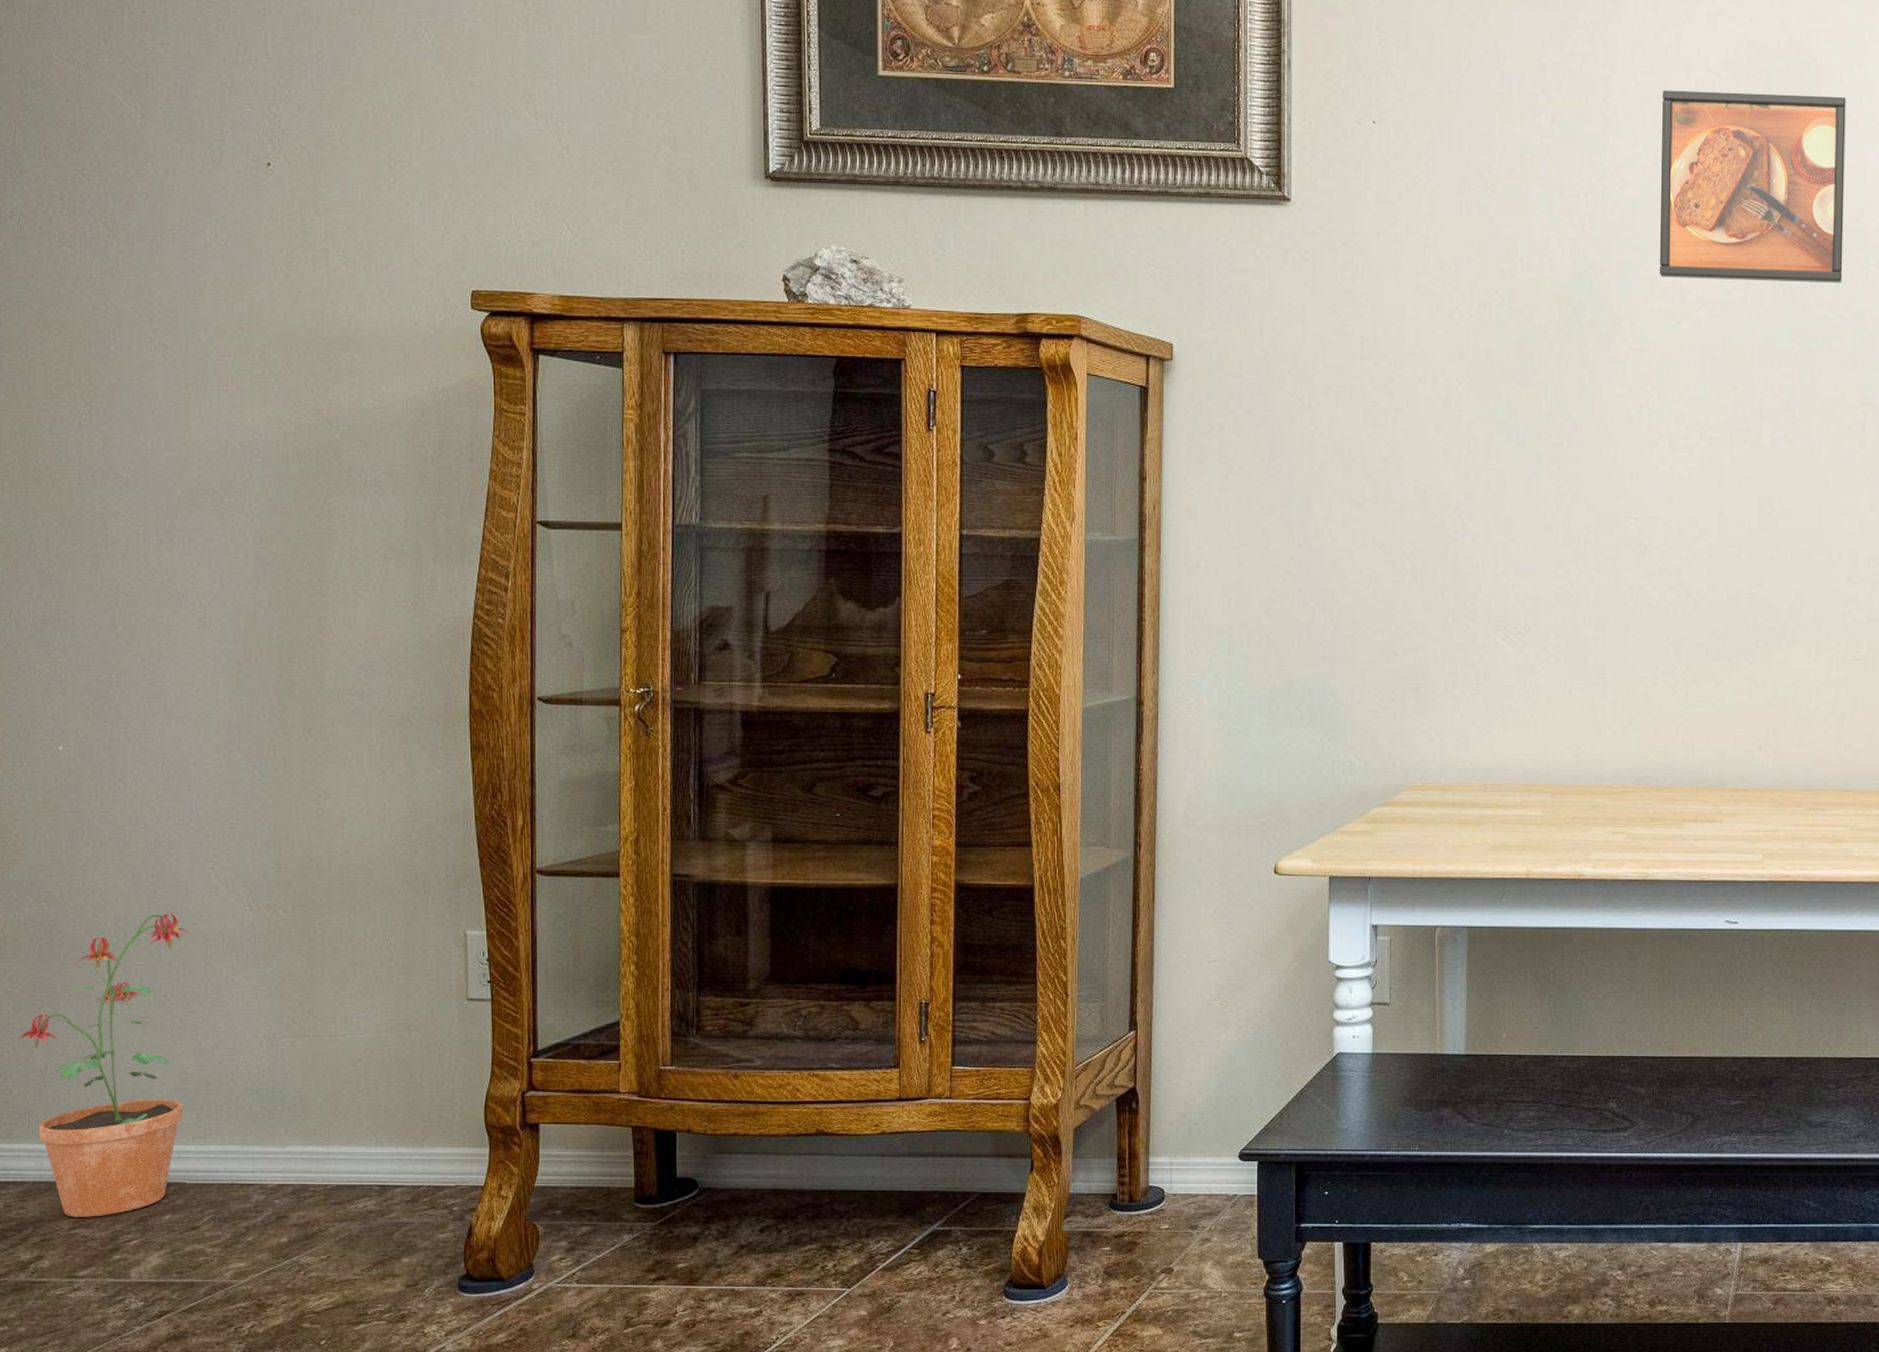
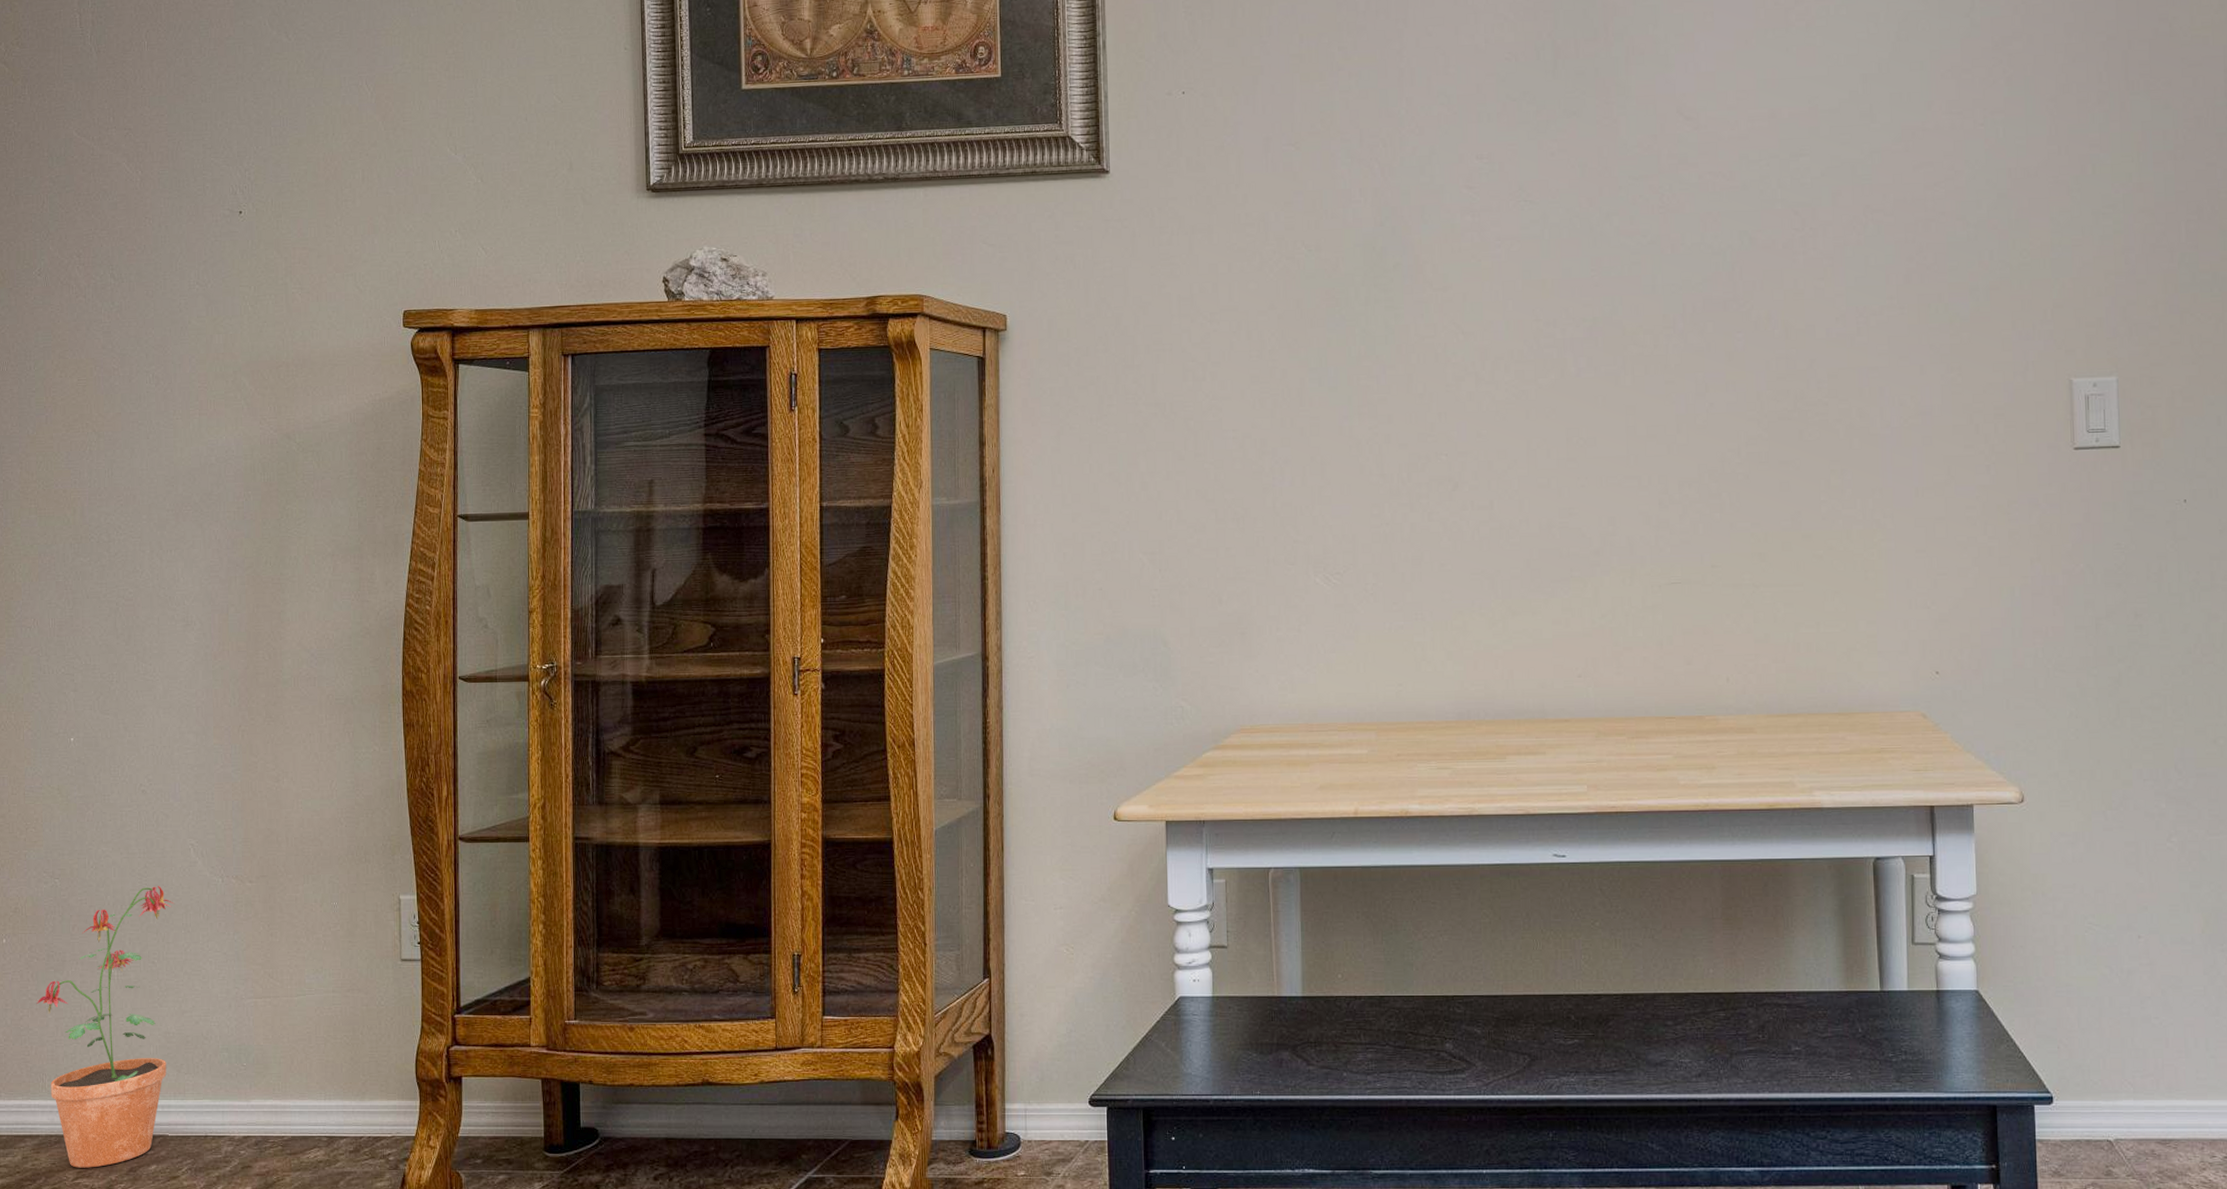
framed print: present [1659,90,1846,283] -> none [1454,28,1638,218]

